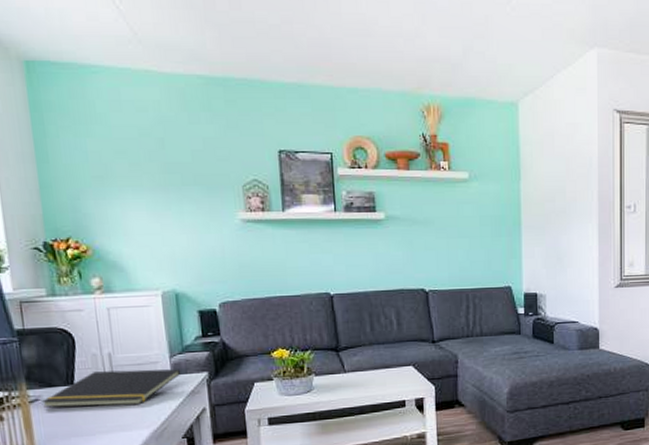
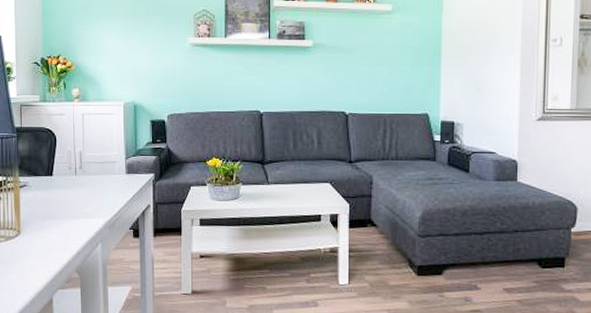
notepad: present [41,369,181,408] -> none [28,166,133,197]

